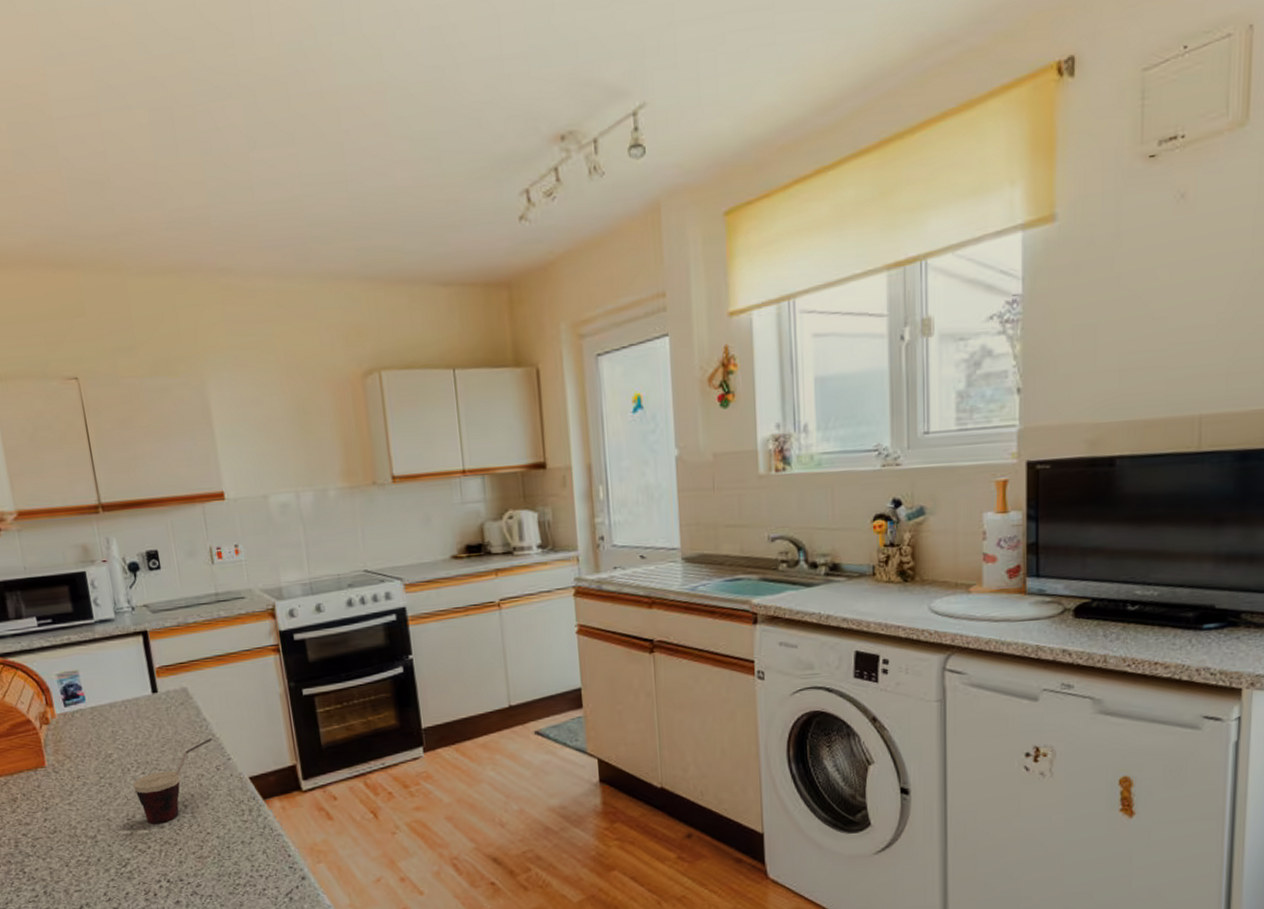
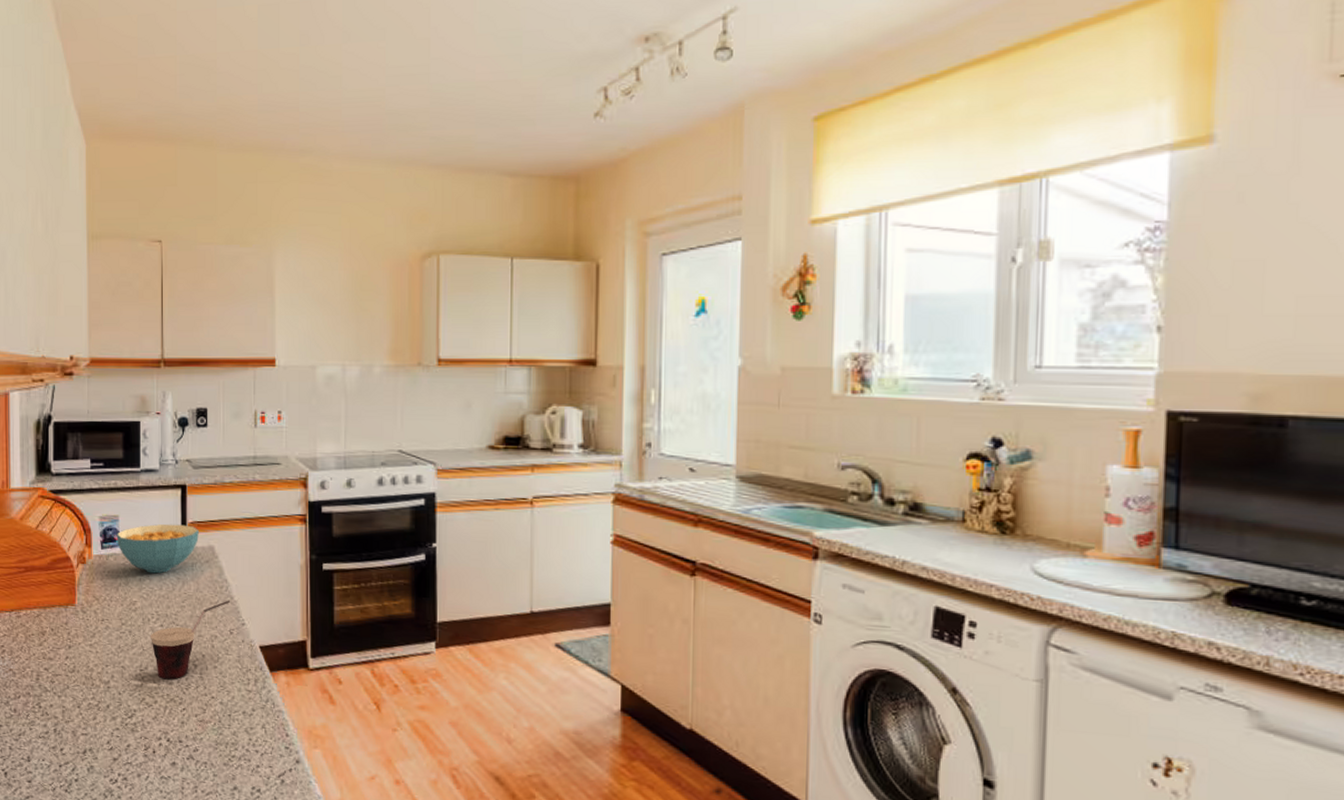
cereal bowl: none [78,670,170,724] -> present [116,524,200,574]

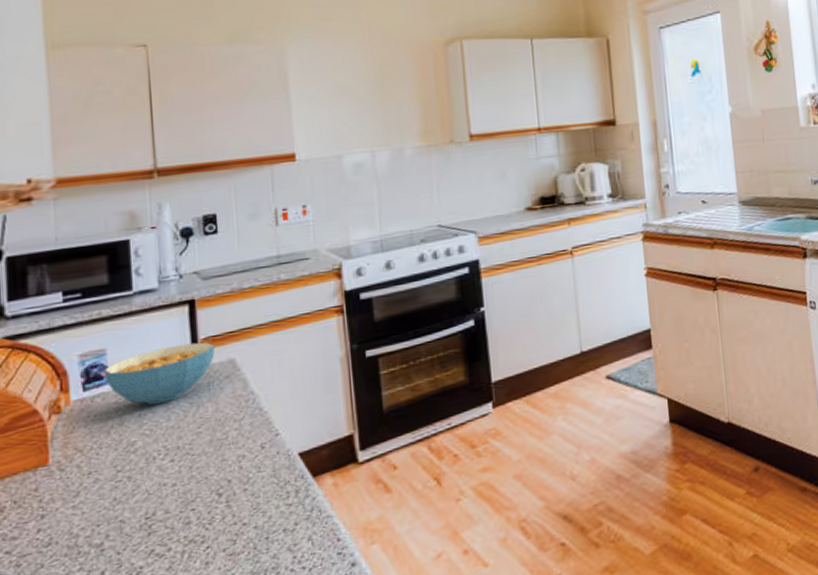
cup: present [151,600,231,680] -> none [158,412,260,521]

